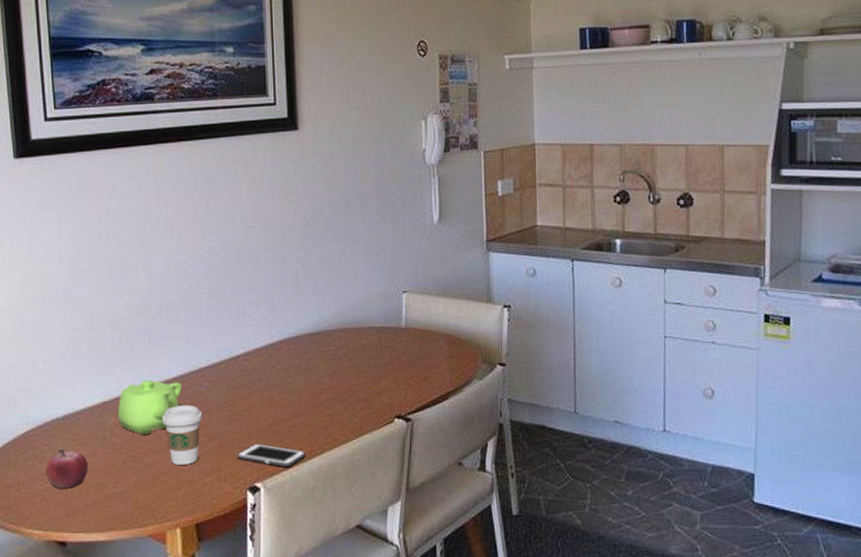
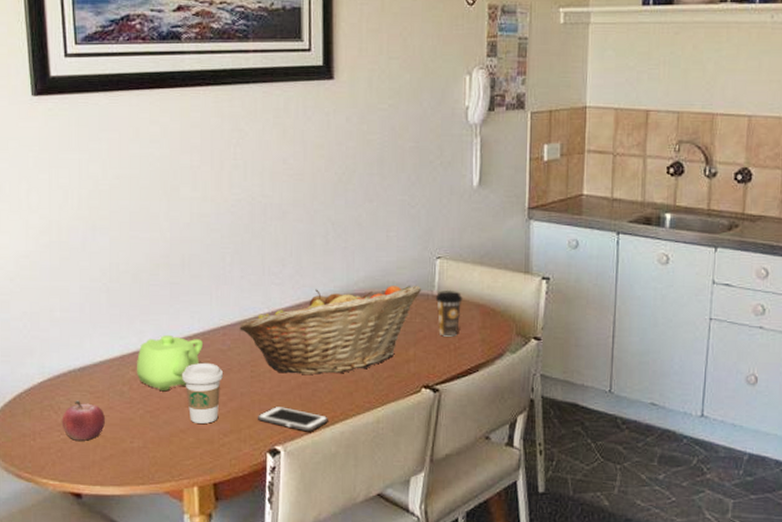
fruit basket: none [217,319,390,412] -> present [239,285,422,376]
coffee cup: none [403,322,429,367] -> present [435,289,463,337]

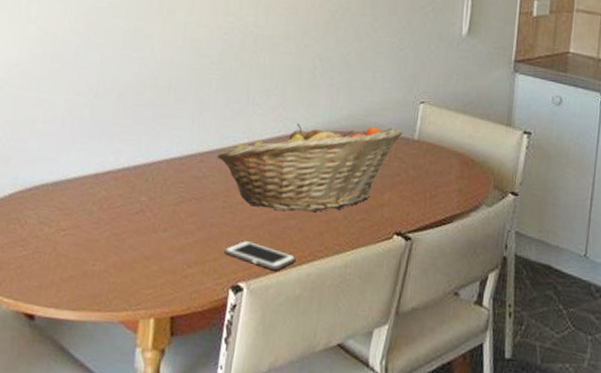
fruit: present [61,400,105,441] -> none [26,215,71,259]
teapot: present [137,334,204,392] -> none [109,156,180,215]
coffee cup: present [182,362,224,424] -> none [153,188,196,253]
coffee cup: present [435,289,463,337] -> none [415,136,443,184]

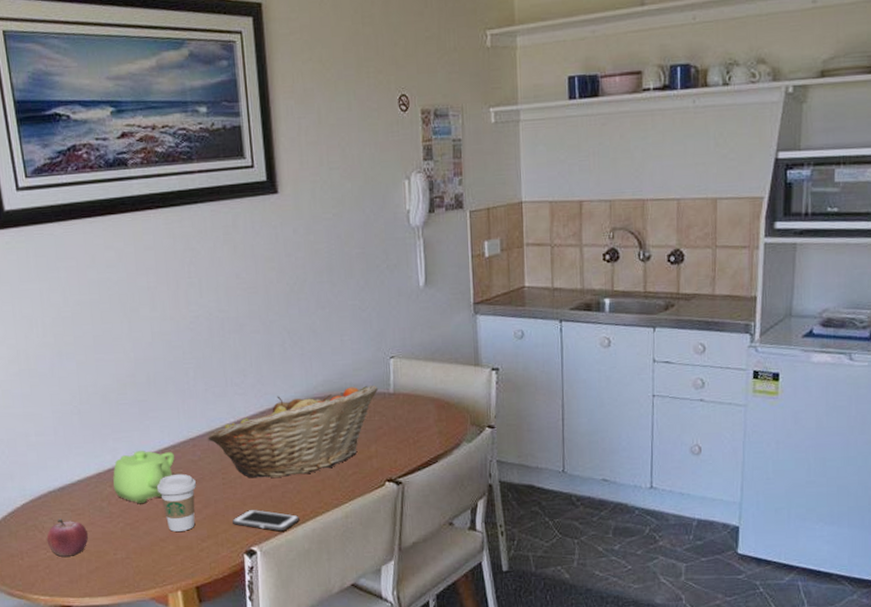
fruit: none [26,215,71,259] -> present [46,519,88,557]
teapot: none [109,156,180,215] -> present [113,450,175,504]
coffee cup: none [153,188,196,253] -> present [157,473,197,532]

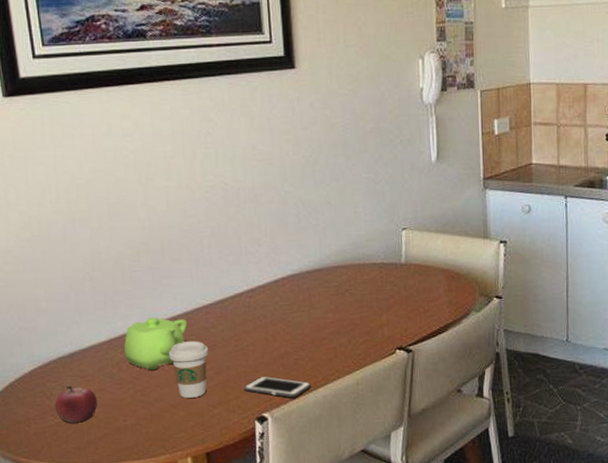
fruit basket: present [208,384,379,479] -> none [221,255,391,346]

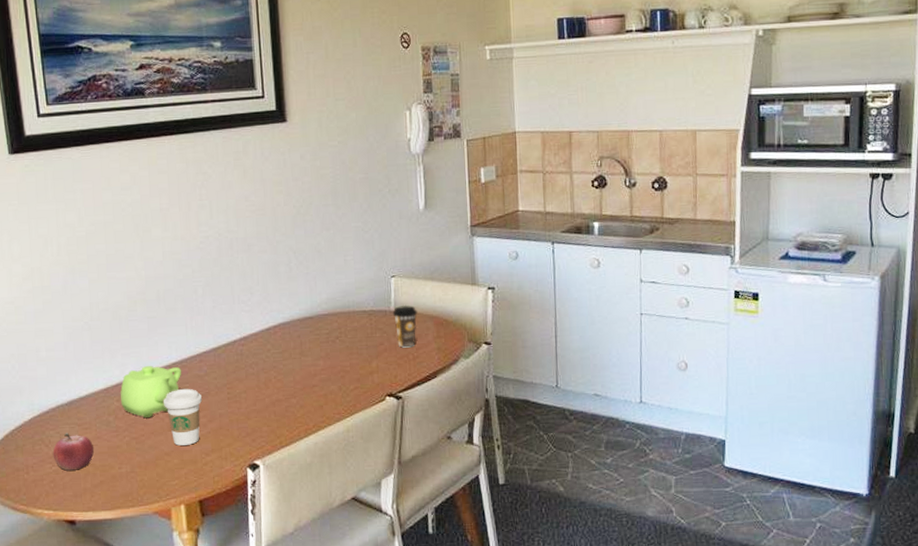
cell phone: present [244,376,311,398] -> none [237,423,302,445]
coffee cup: none [403,257,429,301] -> present [392,305,418,348]

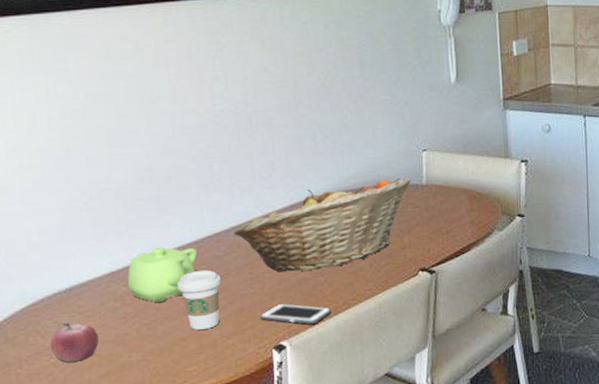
fruit basket: none [214,302,380,393] -> present [234,177,411,273]
cell phone: none [237,423,302,445] -> present [260,303,331,325]
coffee cup: present [392,305,418,348] -> none [424,178,450,222]

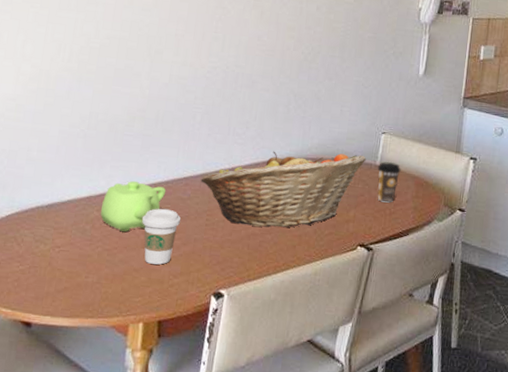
fruit: present [50,322,99,363] -> none [22,234,65,273]
cell phone: present [260,303,331,325] -> none [207,253,271,279]
coffee cup: none [424,178,450,222] -> present [377,161,401,203]

